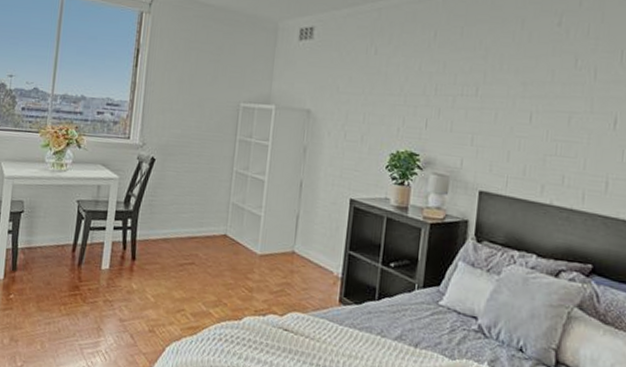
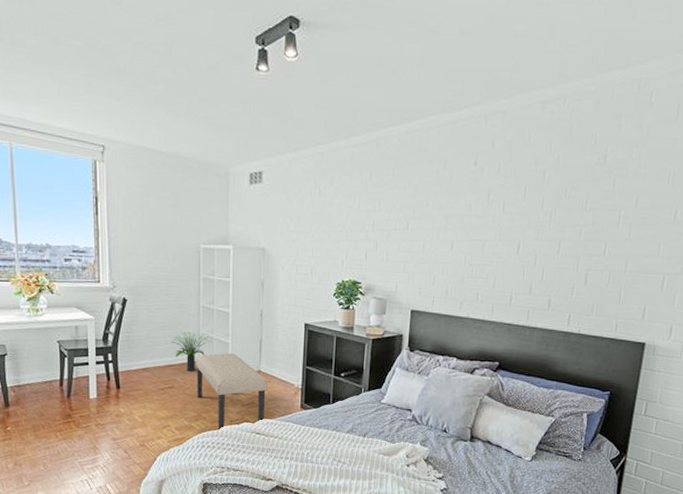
potted plant: none [197,198,243,248] -> present [171,330,212,372]
bench: none [219,227,302,321] -> present [195,353,267,430]

